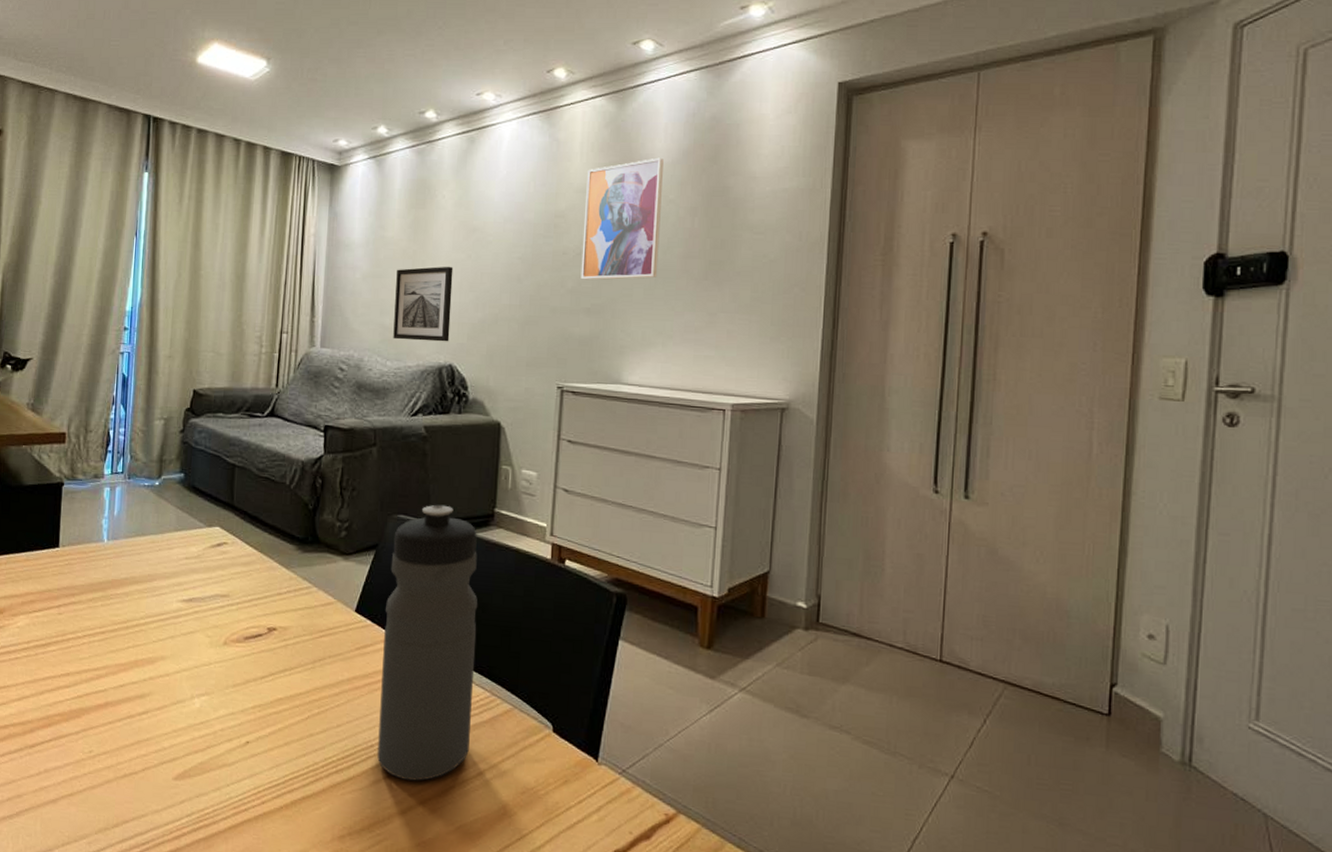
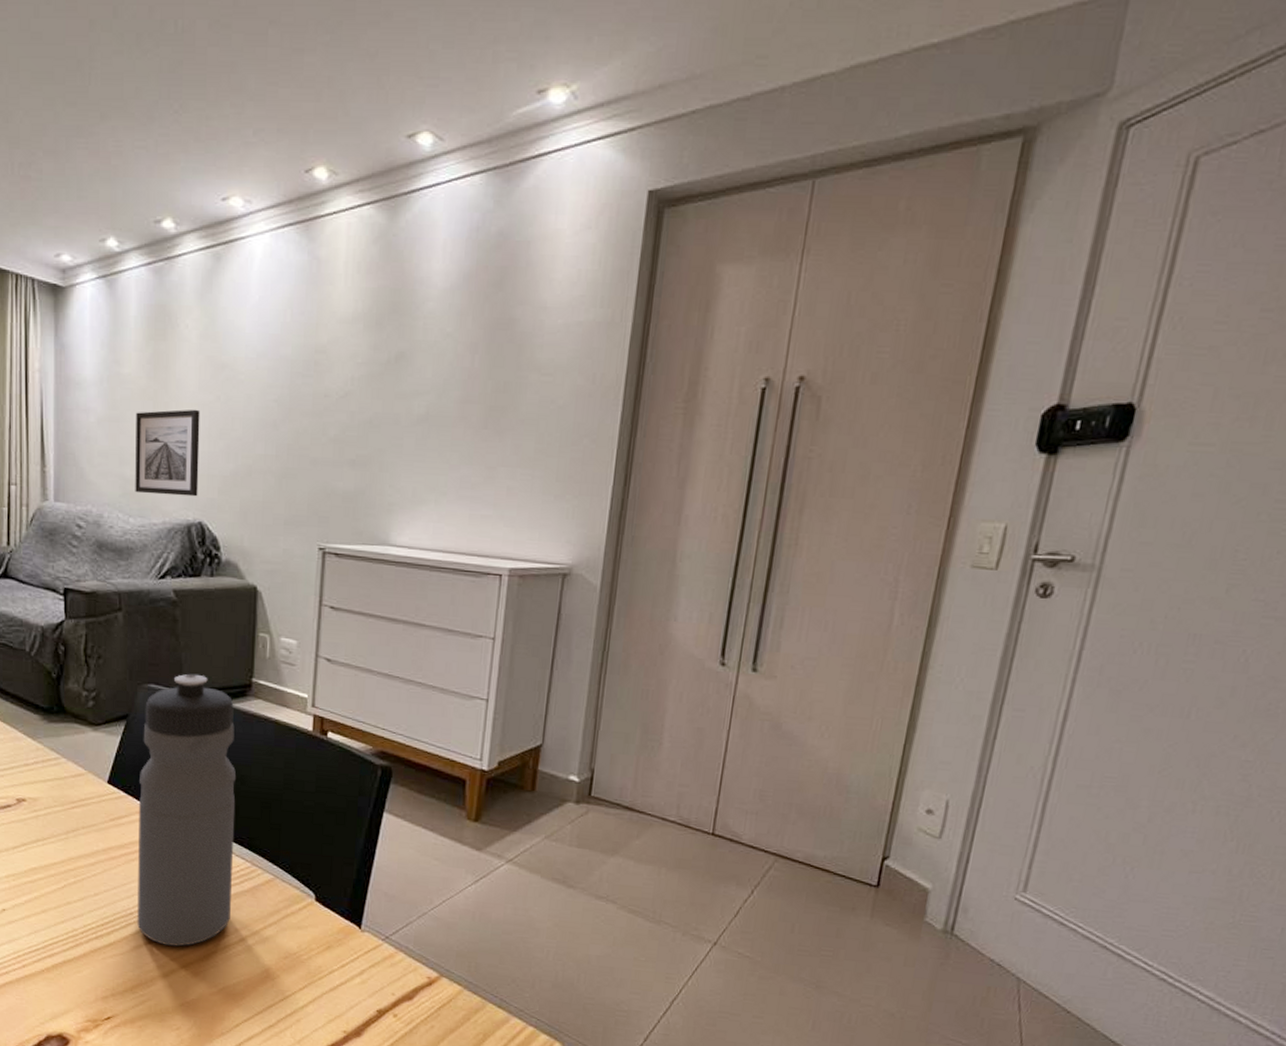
wall art: present [580,157,664,280] -> none [344,281,441,428]

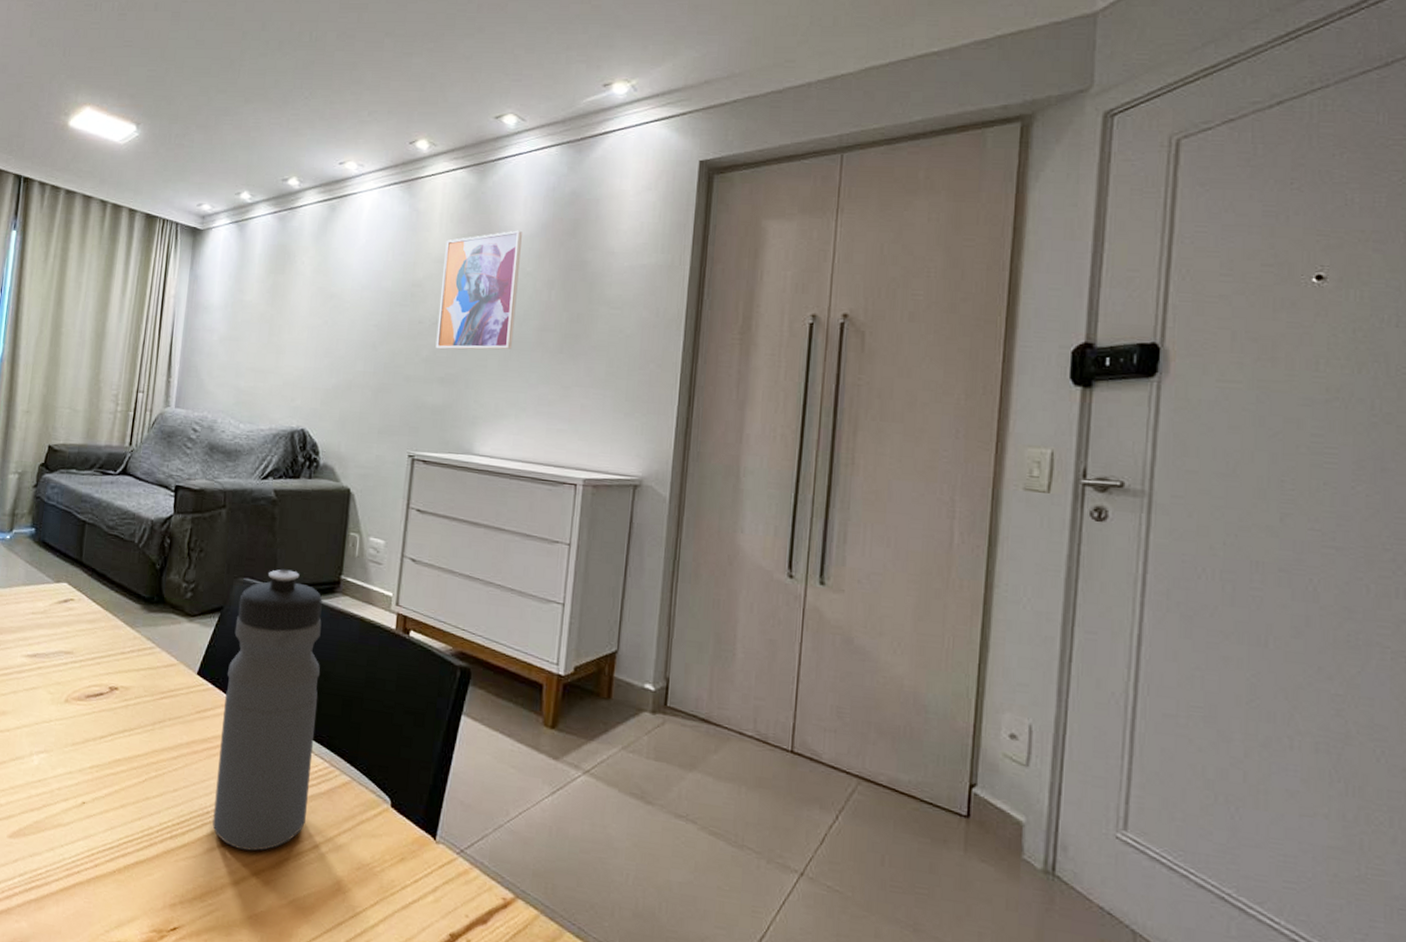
wall art: present [135,409,200,497] -> none [247,331,310,407]
wall art: none [344,281,441,428] -> present [435,230,522,350]

